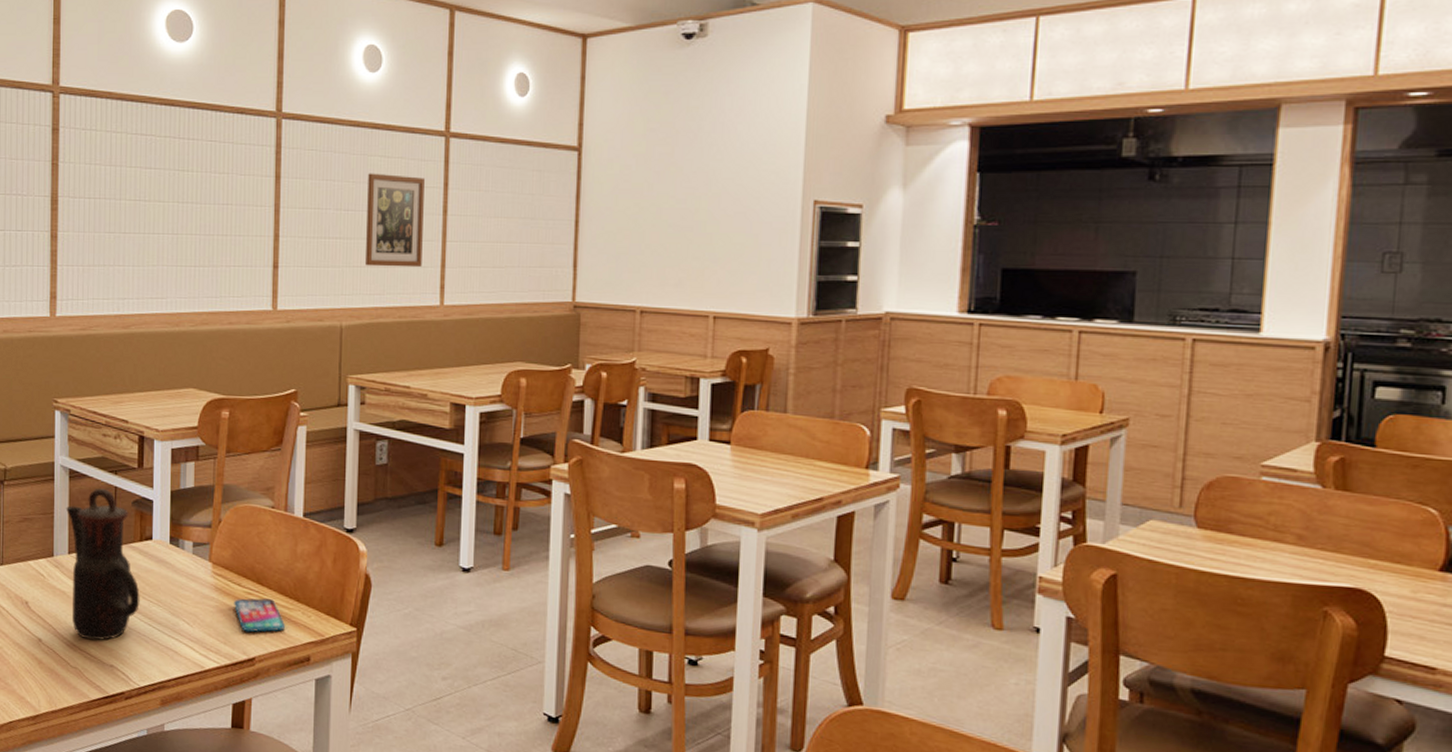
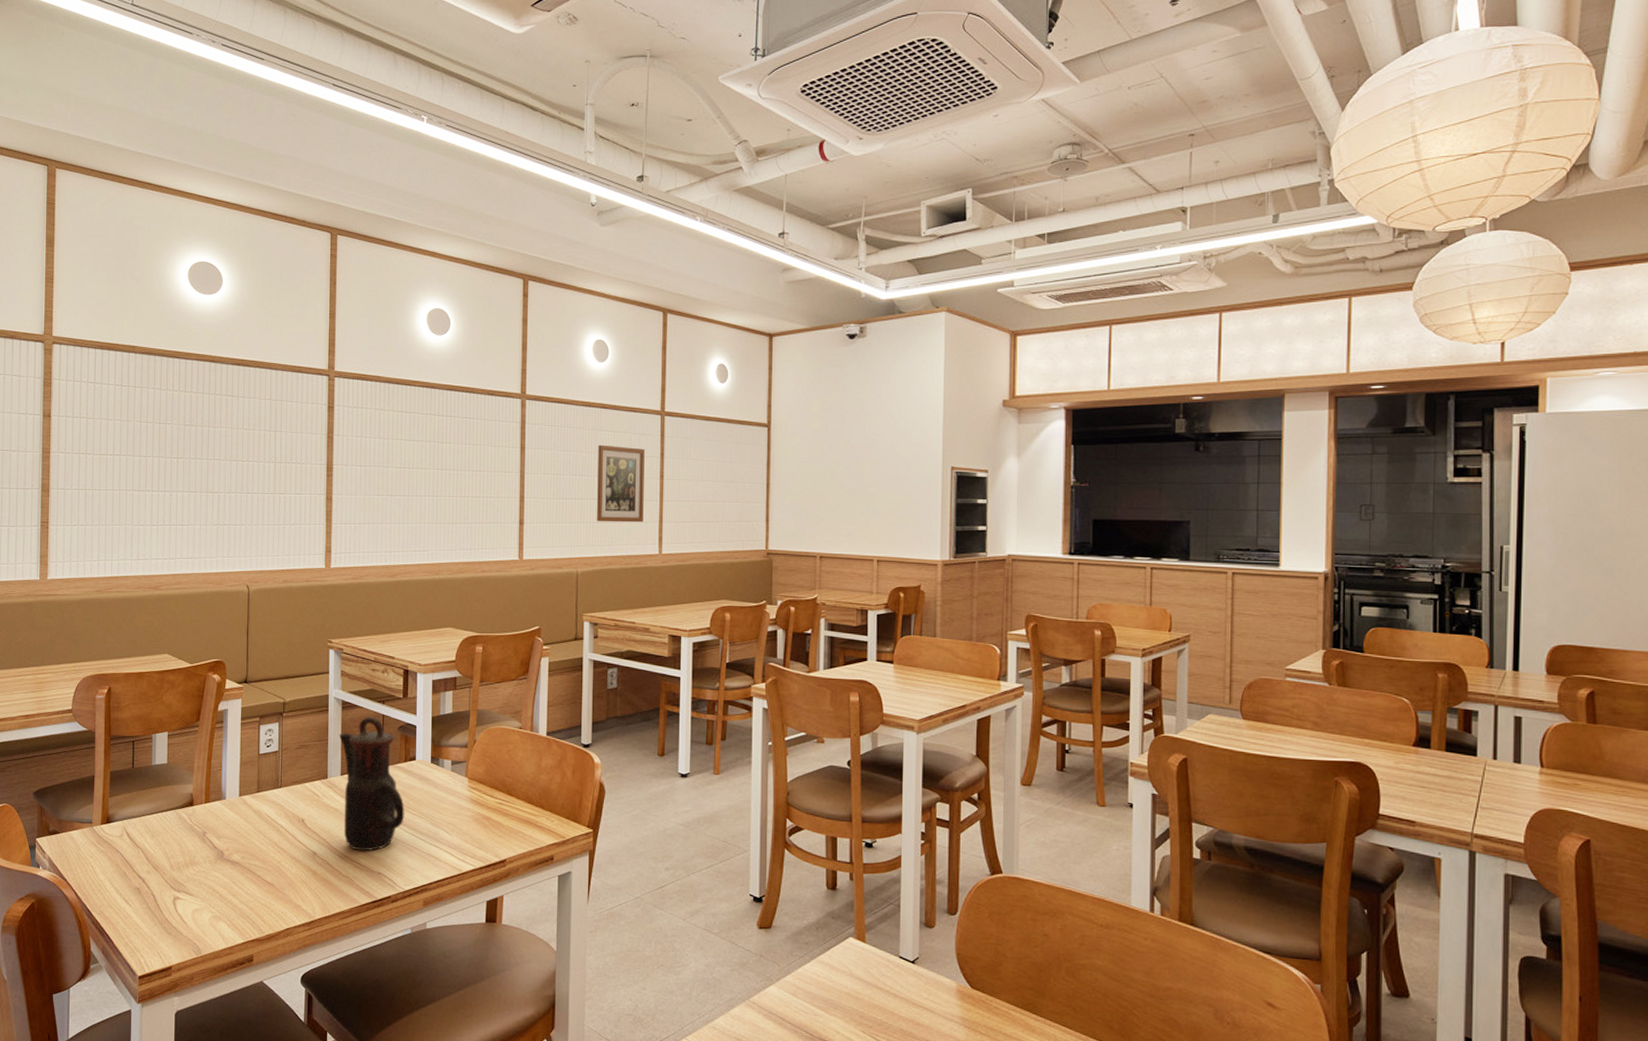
smartphone: present [234,598,285,633] -> none [487,807,531,838]

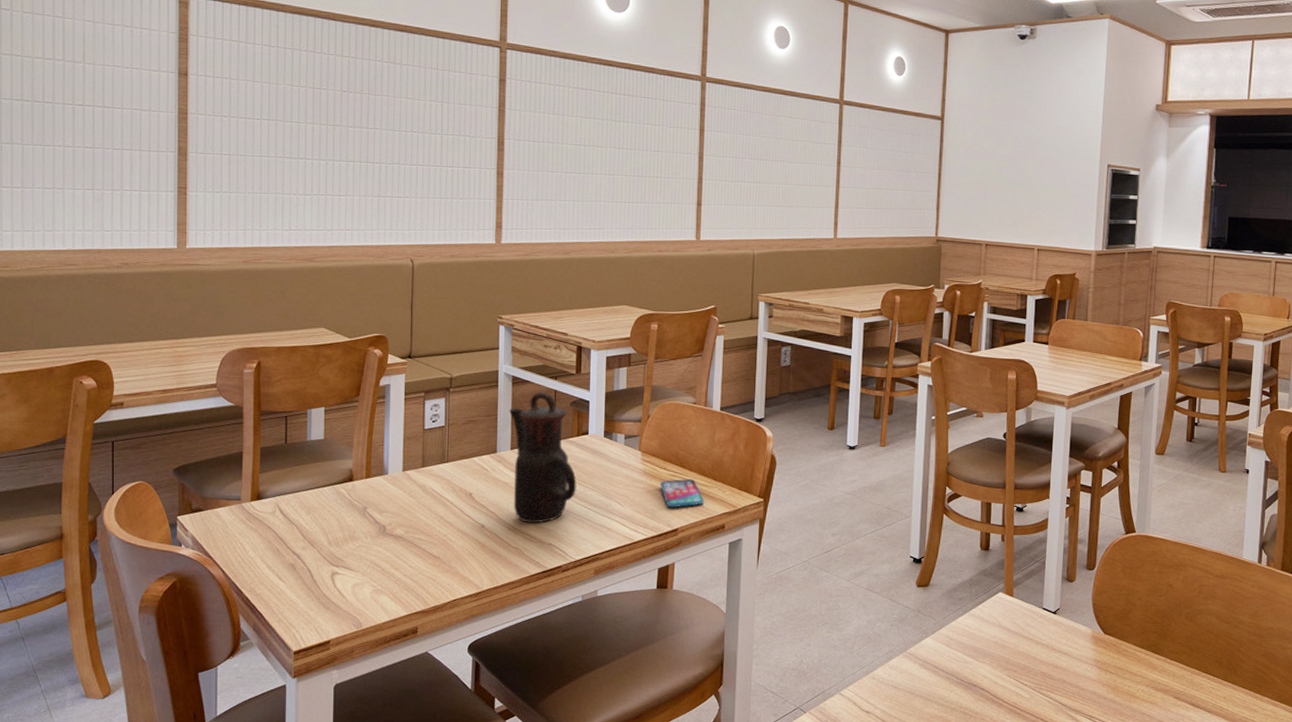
smartphone: none [487,807,531,838] -> present [660,479,704,508]
wall art: present [597,444,645,523] -> none [774,130,823,208]

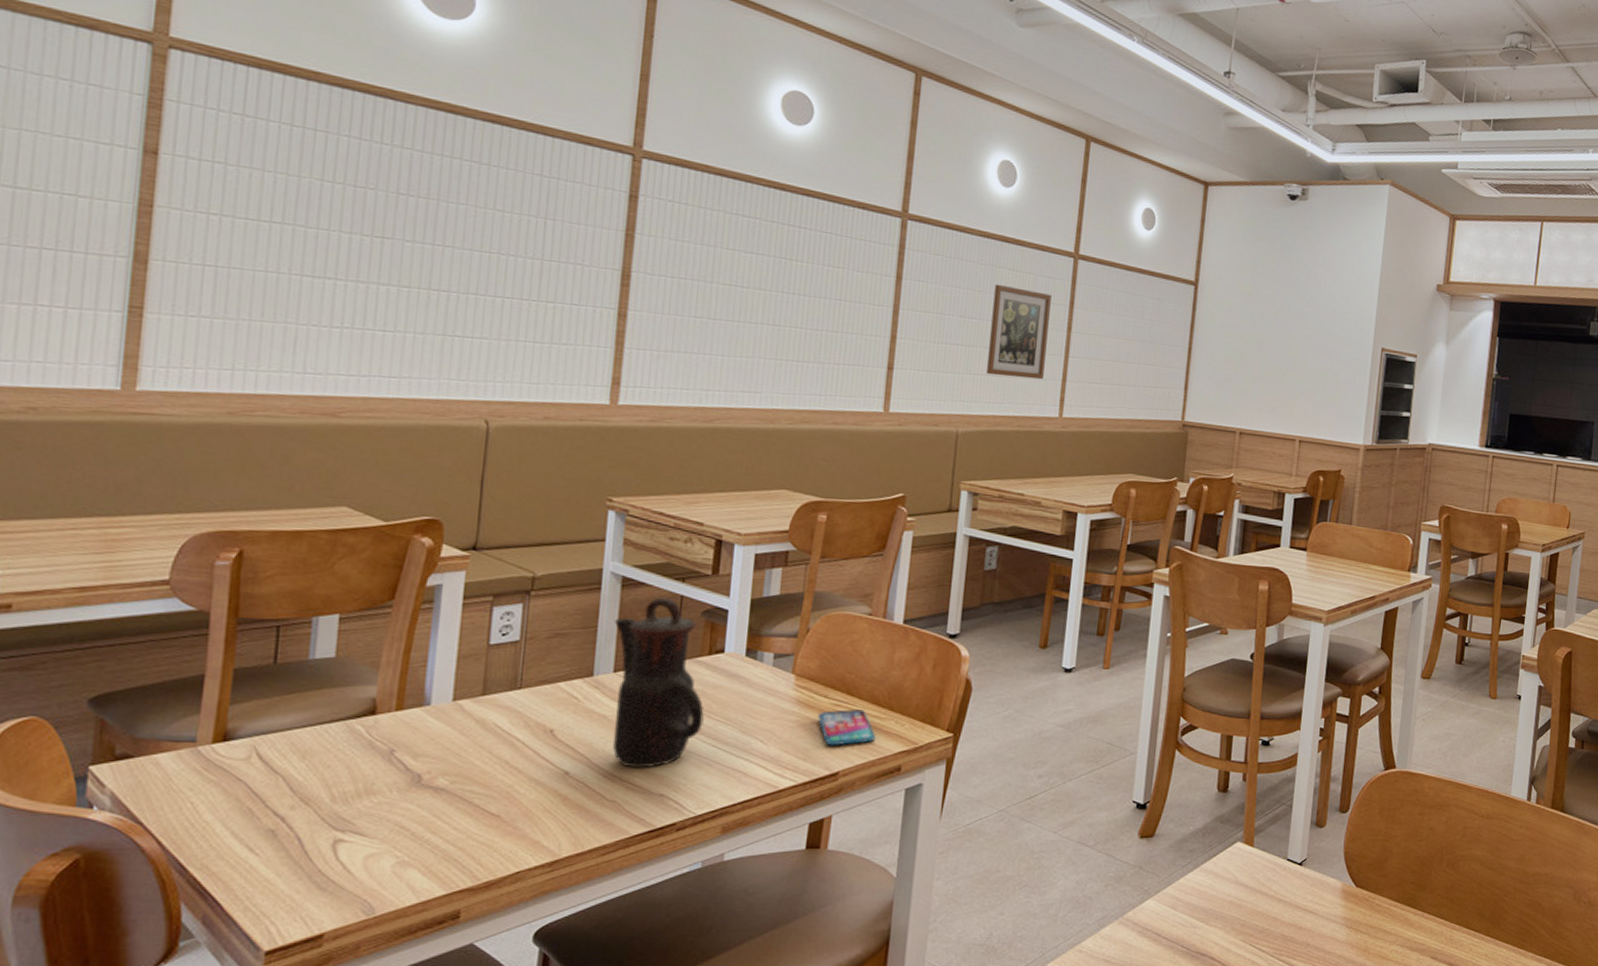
wall art: none [774,130,823,208] -> present [987,284,1052,380]

